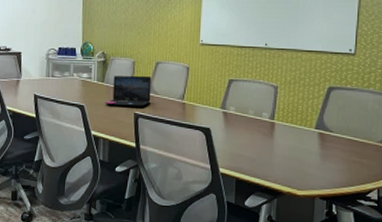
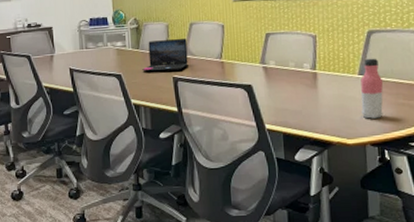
water bottle: none [314,114,339,173] -> present [360,58,384,119]

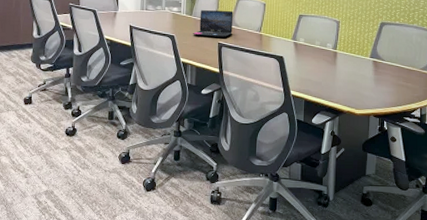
water bottle: present [360,58,384,119] -> none [369,45,389,95]

